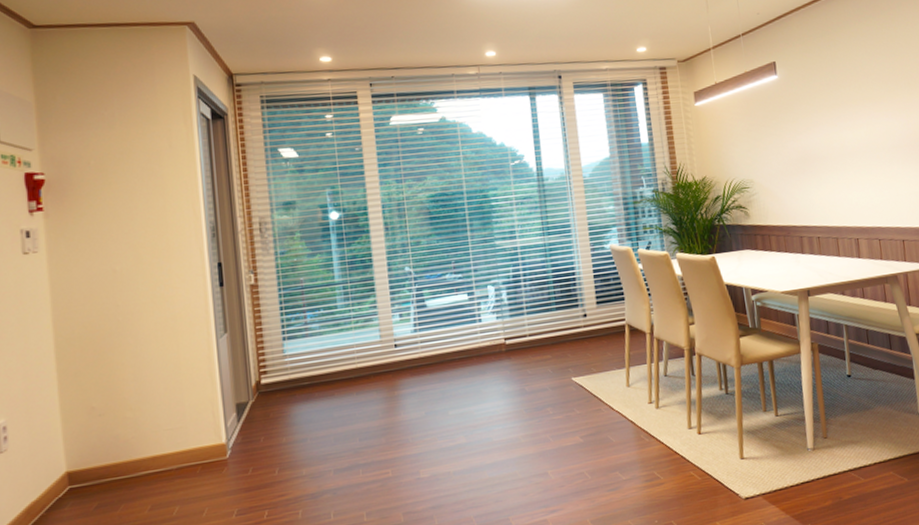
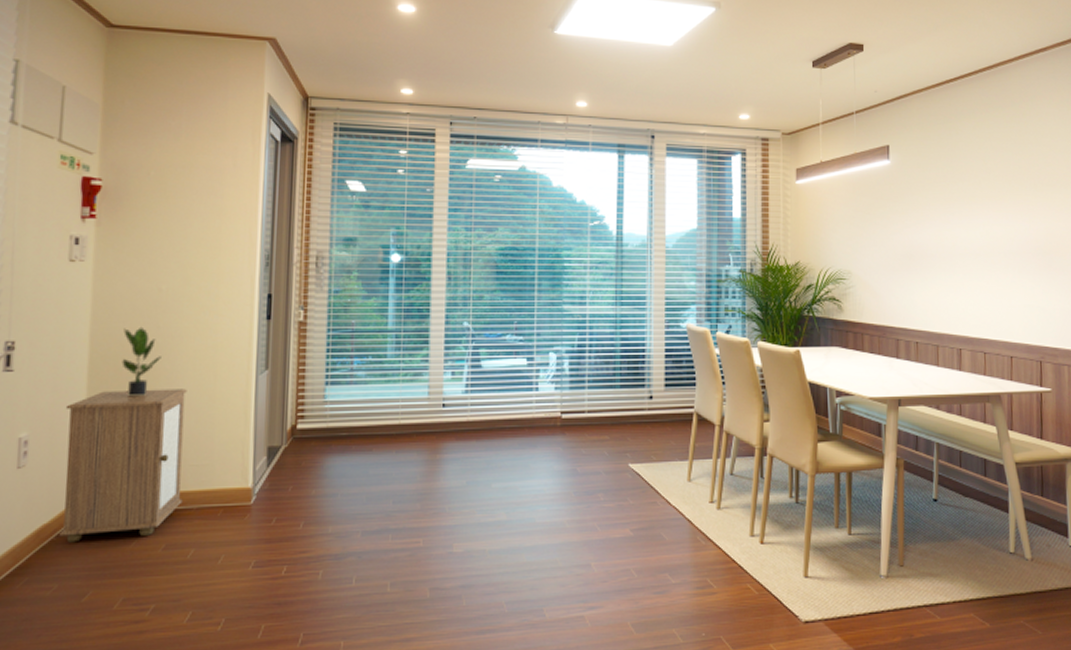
cabinet: none [38,360,162,516] -> present [59,389,187,543]
potted plant: none [84,307,124,374] -> present [122,326,161,397]

